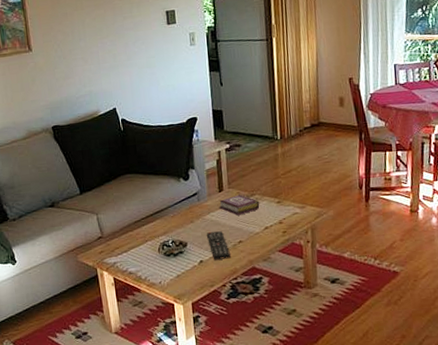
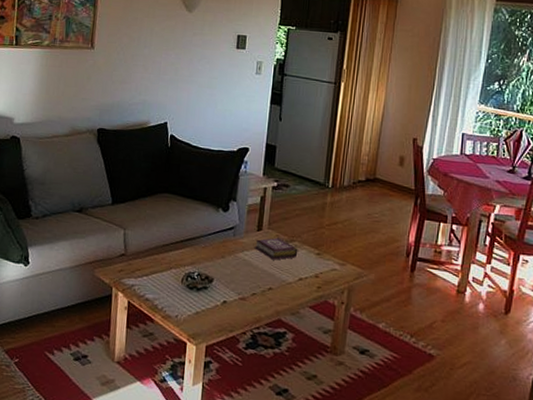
remote control: present [207,230,231,260] -> none [236,272,257,305]

